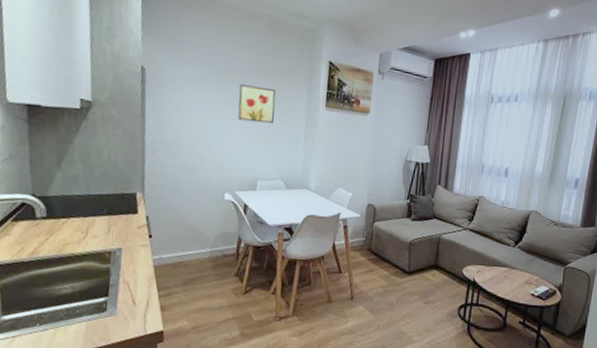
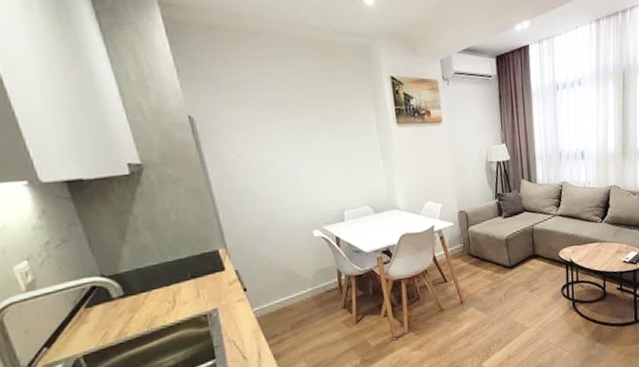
wall art: present [238,84,276,124] -> none [302,115,347,154]

